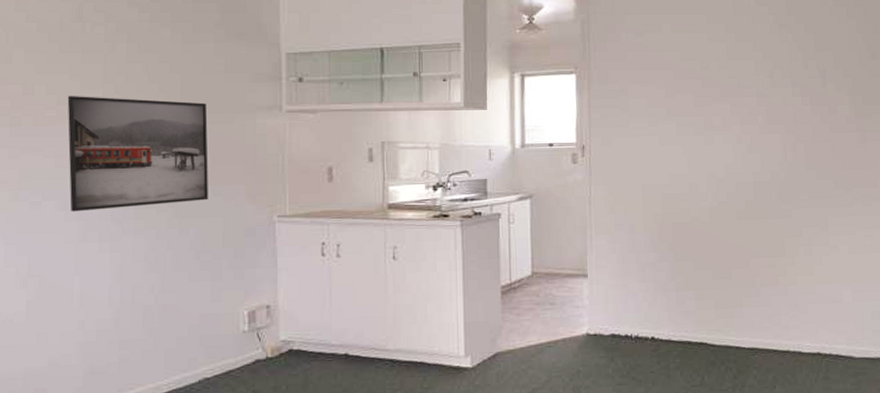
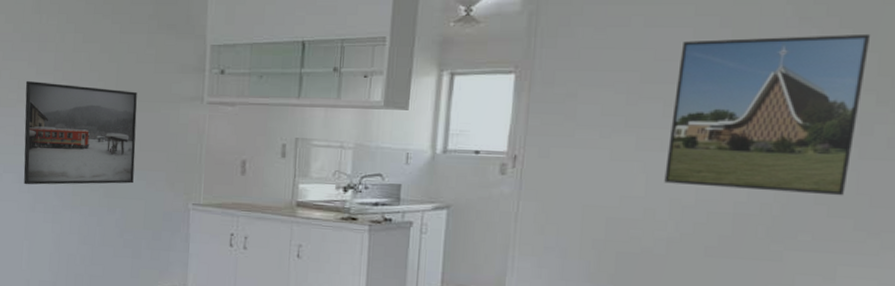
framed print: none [700,36,826,162] -> present [664,33,871,196]

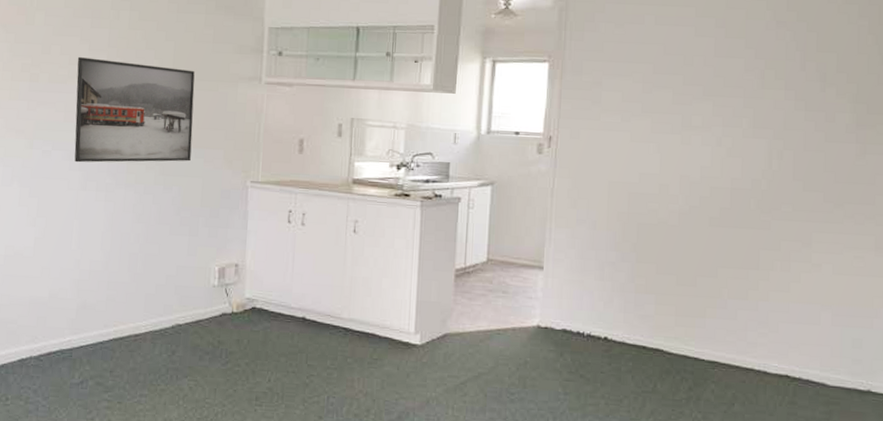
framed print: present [664,33,871,196] -> none [675,37,831,173]

